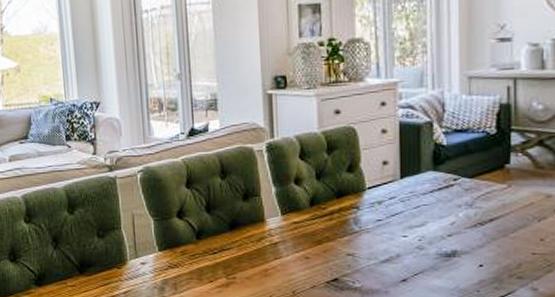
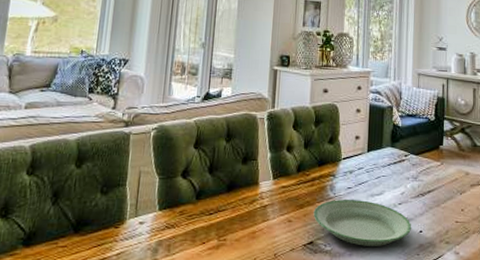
plate: none [335,232,468,283] -> present [313,199,412,246]

